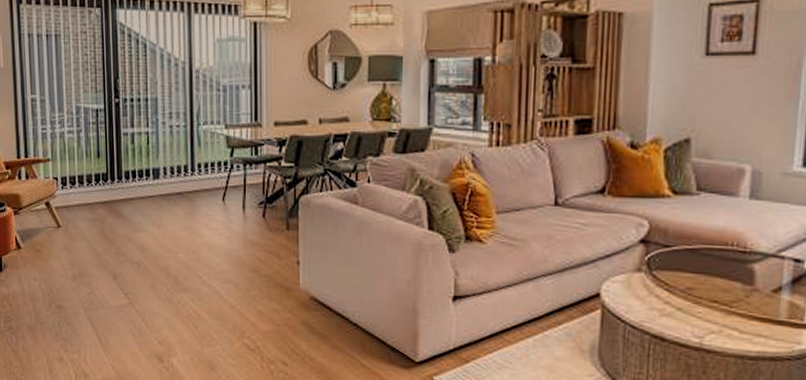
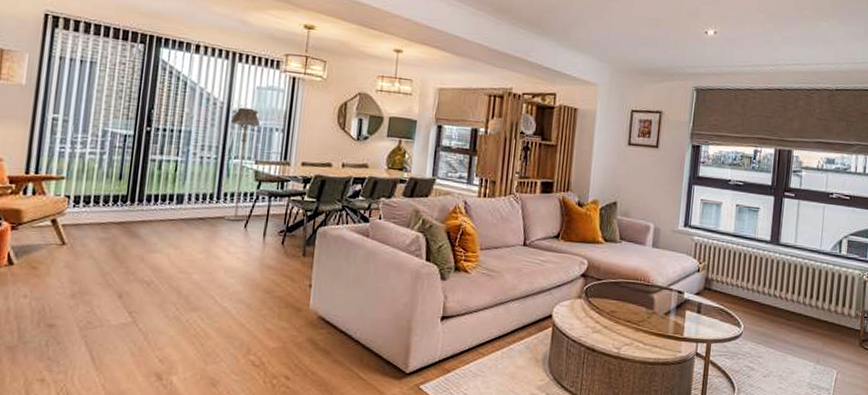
floor lamp: none [195,65,226,194] -> present [224,107,261,221]

